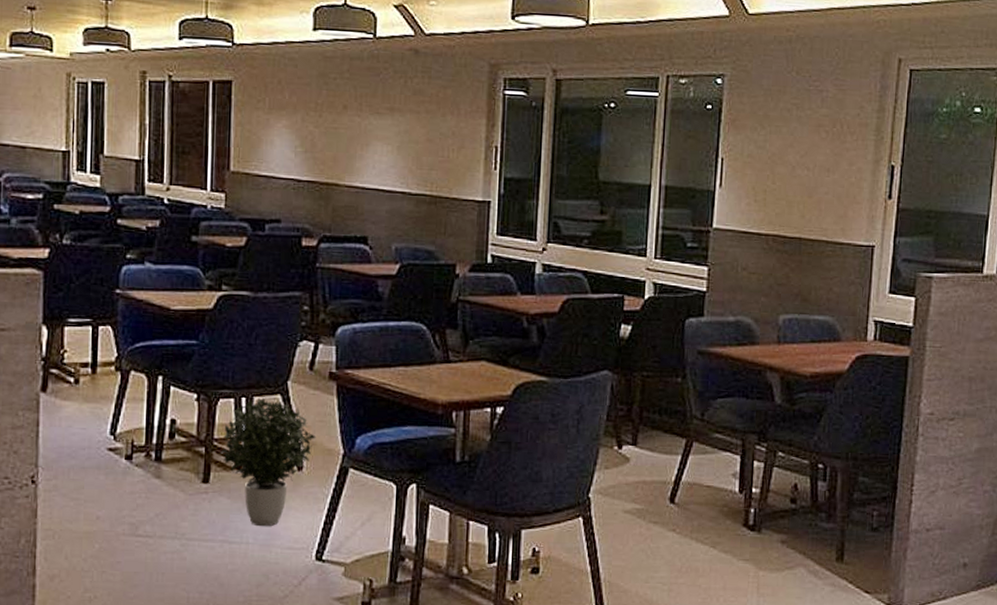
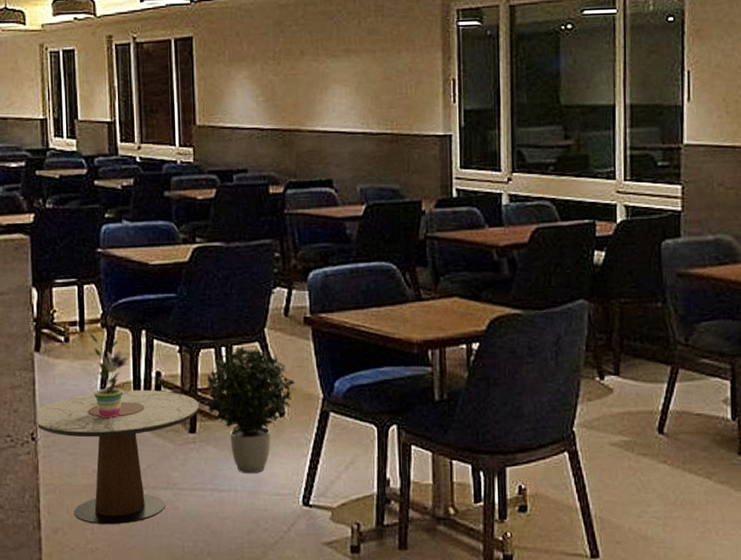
side table: none [37,436,215,574] -> present [35,390,200,525]
potted plant: none [102,376,144,464] -> present [90,333,130,418]

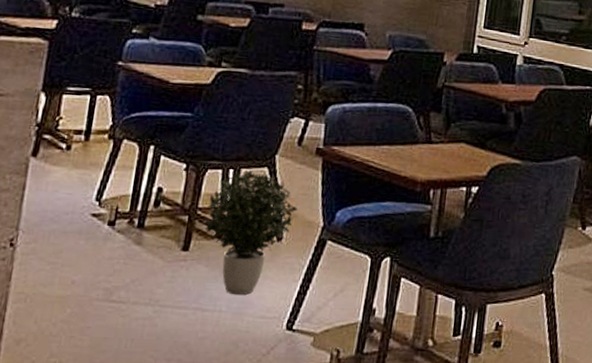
side table: present [35,390,200,525] -> none [17,203,198,339]
potted plant: present [90,333,130,418] -> none [87,144,133,229]

